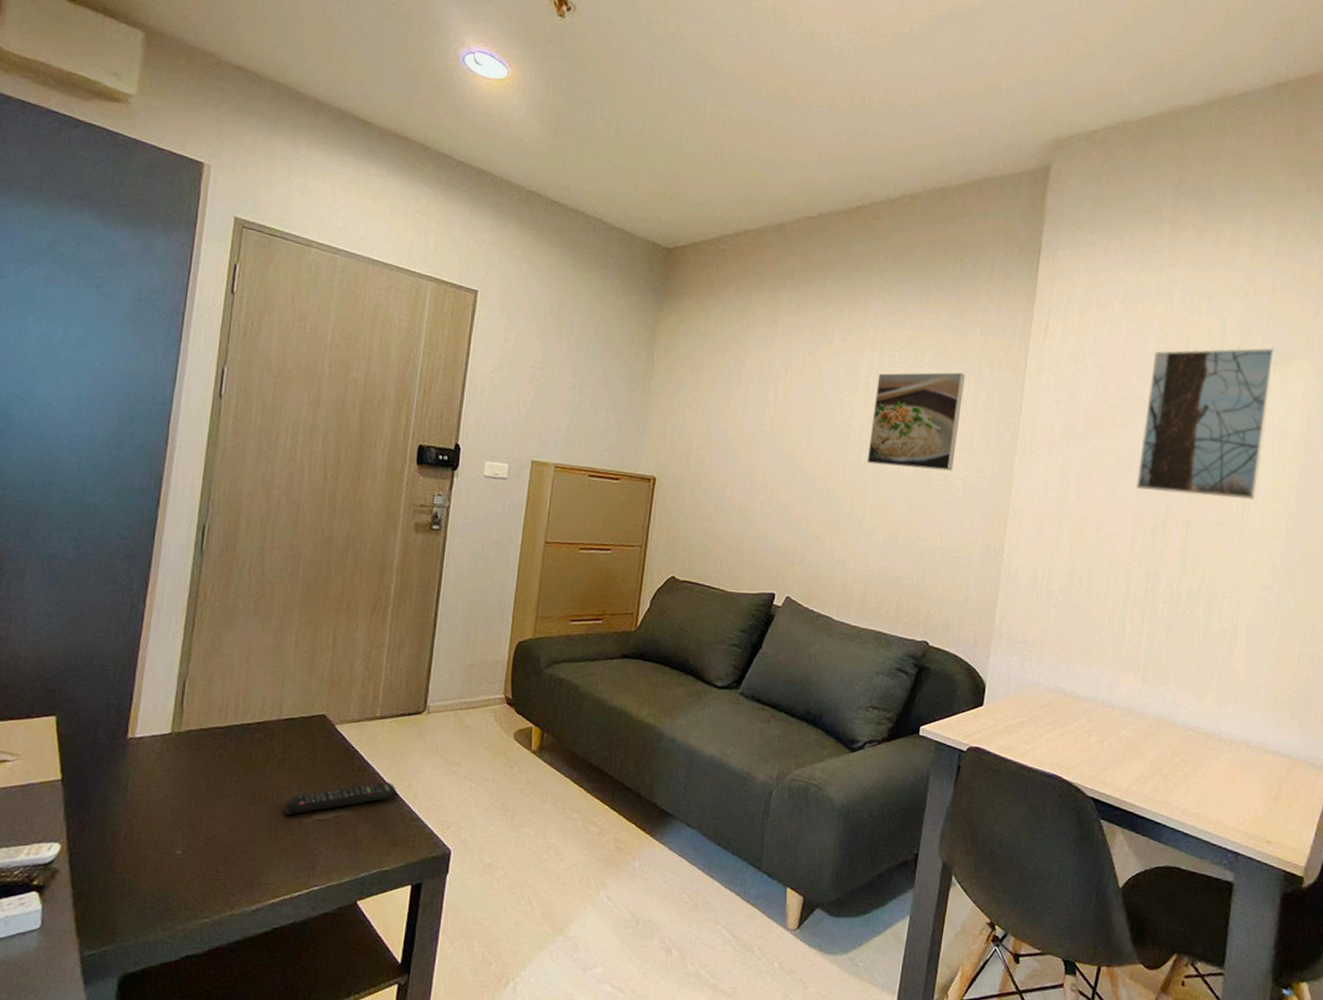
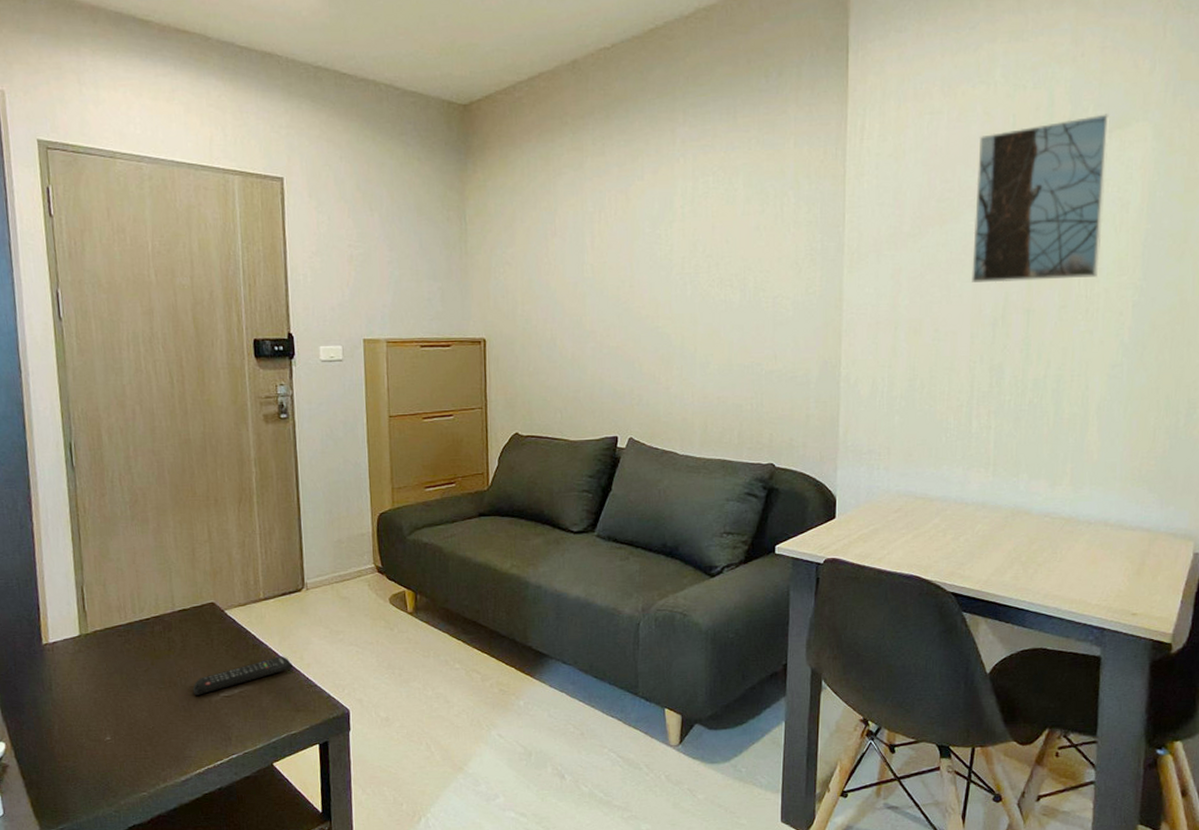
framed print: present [867,372,965,471] -> none [692,189,783,296]

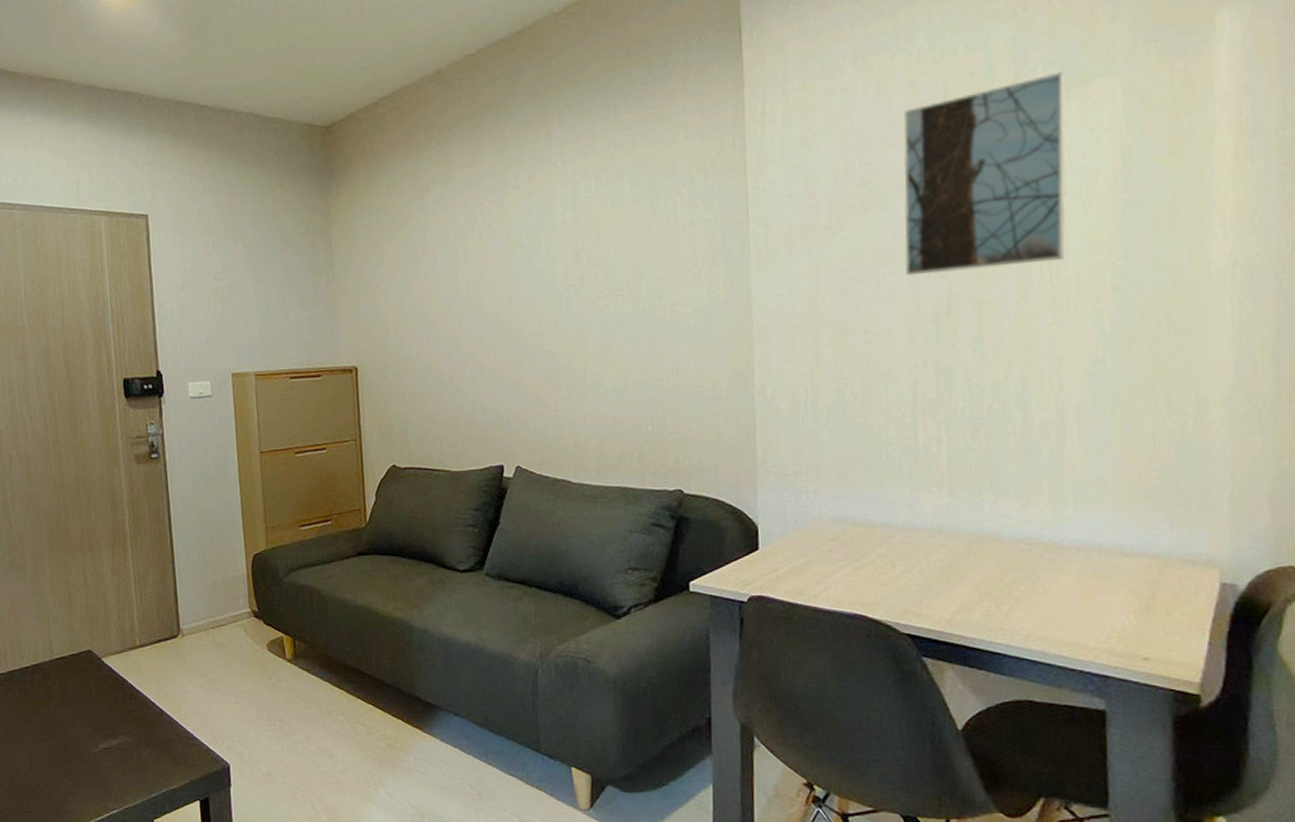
remote control: present [193,656,294,695] -> none [73,706,172,747]

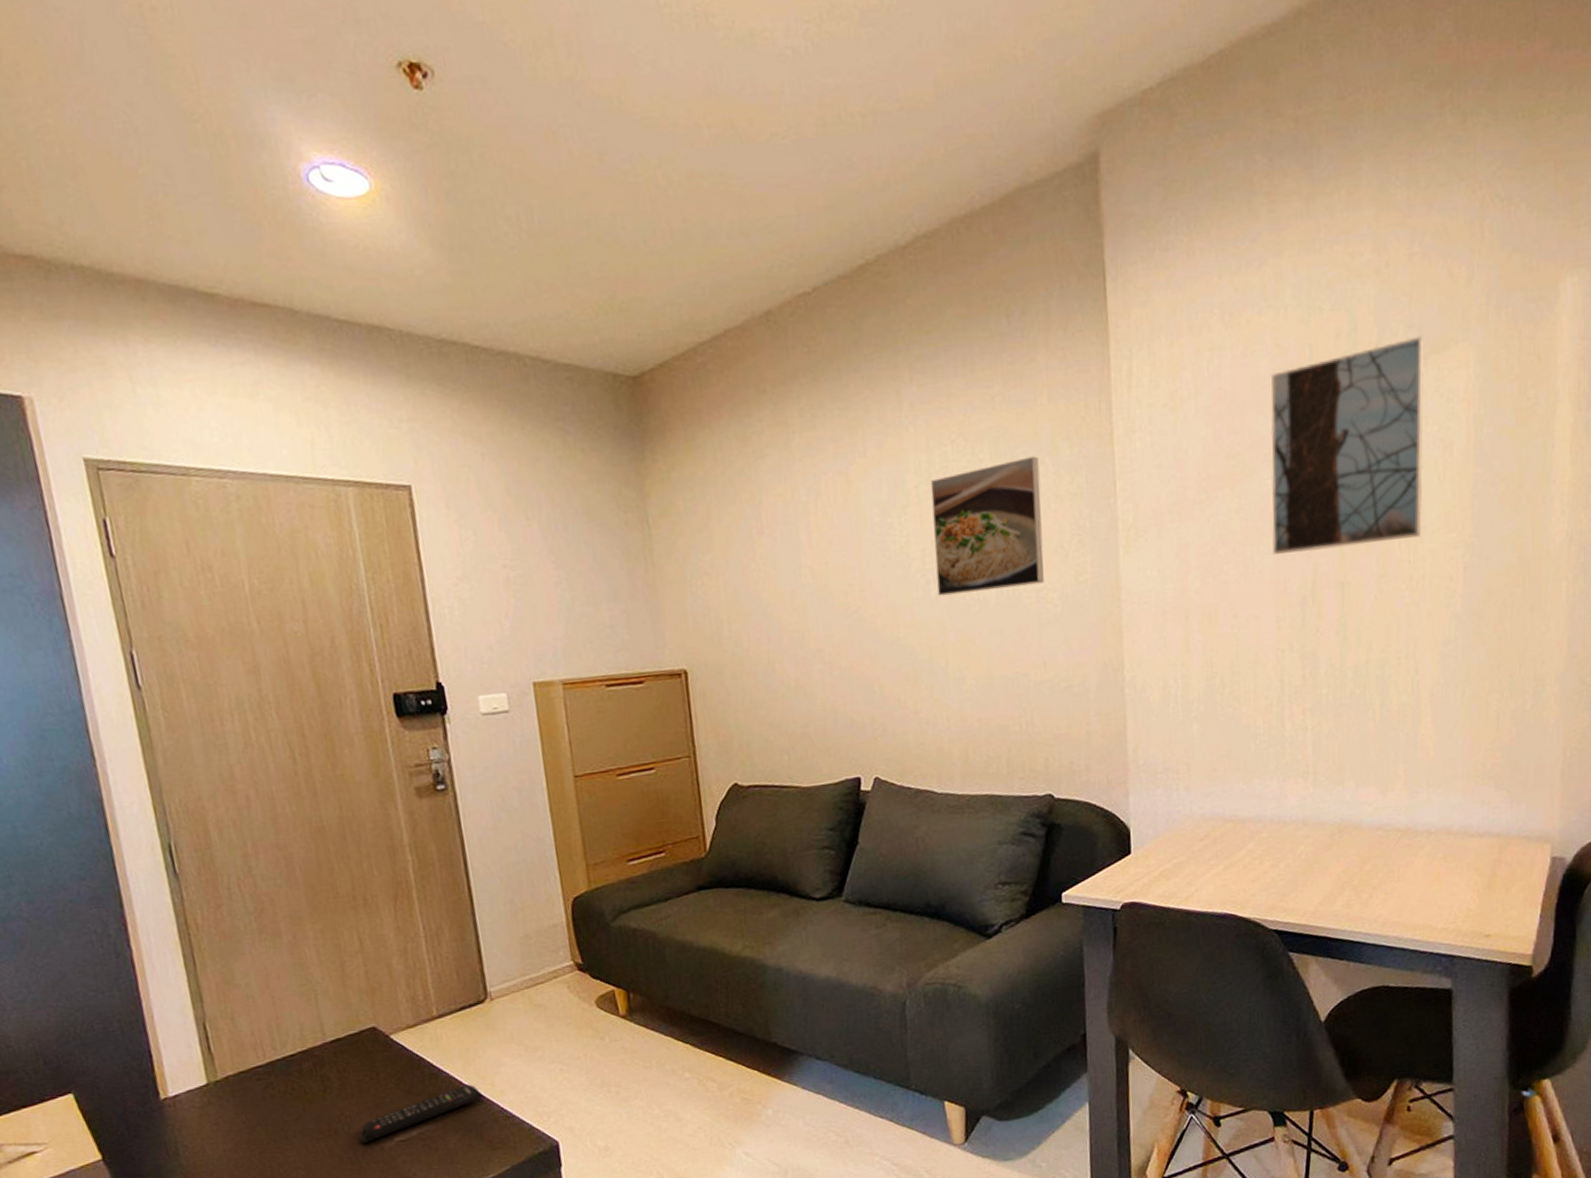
remote control: none [73,706,172,747] -> present [359,1084,484,1143]
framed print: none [575,187,678,309] -> present [930,456,1044,597]

